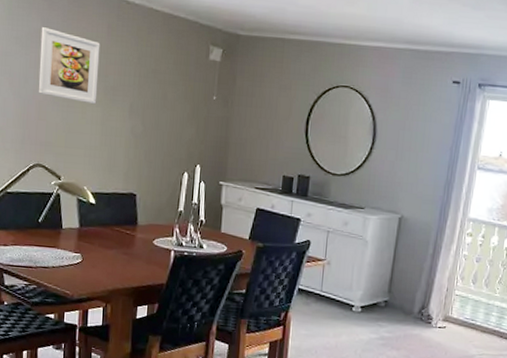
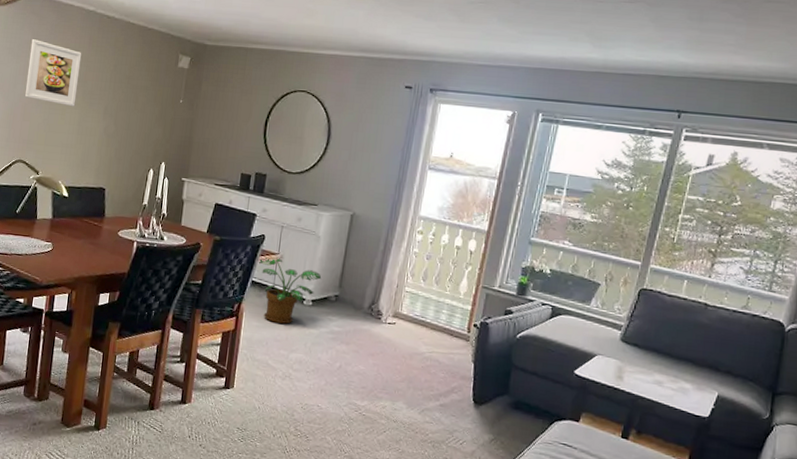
potted plant: none [303,263,371,331] -> present [257,257,322,324]

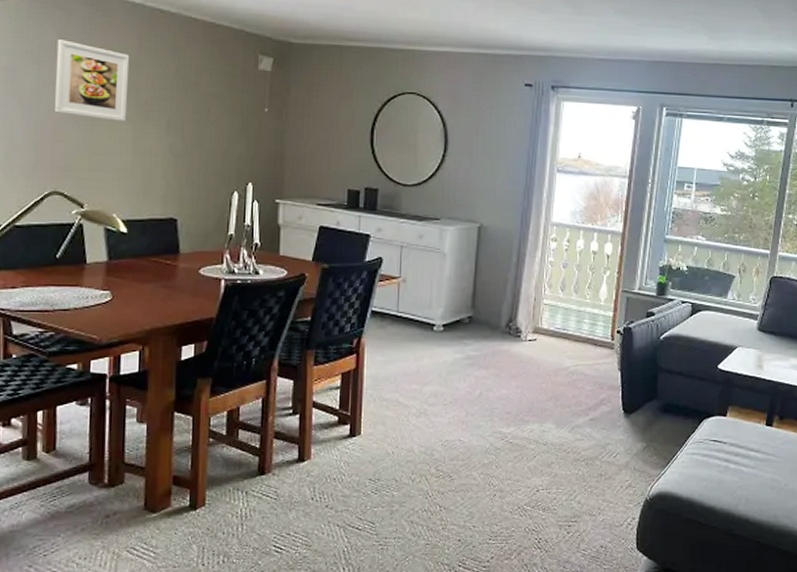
potted plant: present [257,257,322,324] -> none [375,281,452,355]

